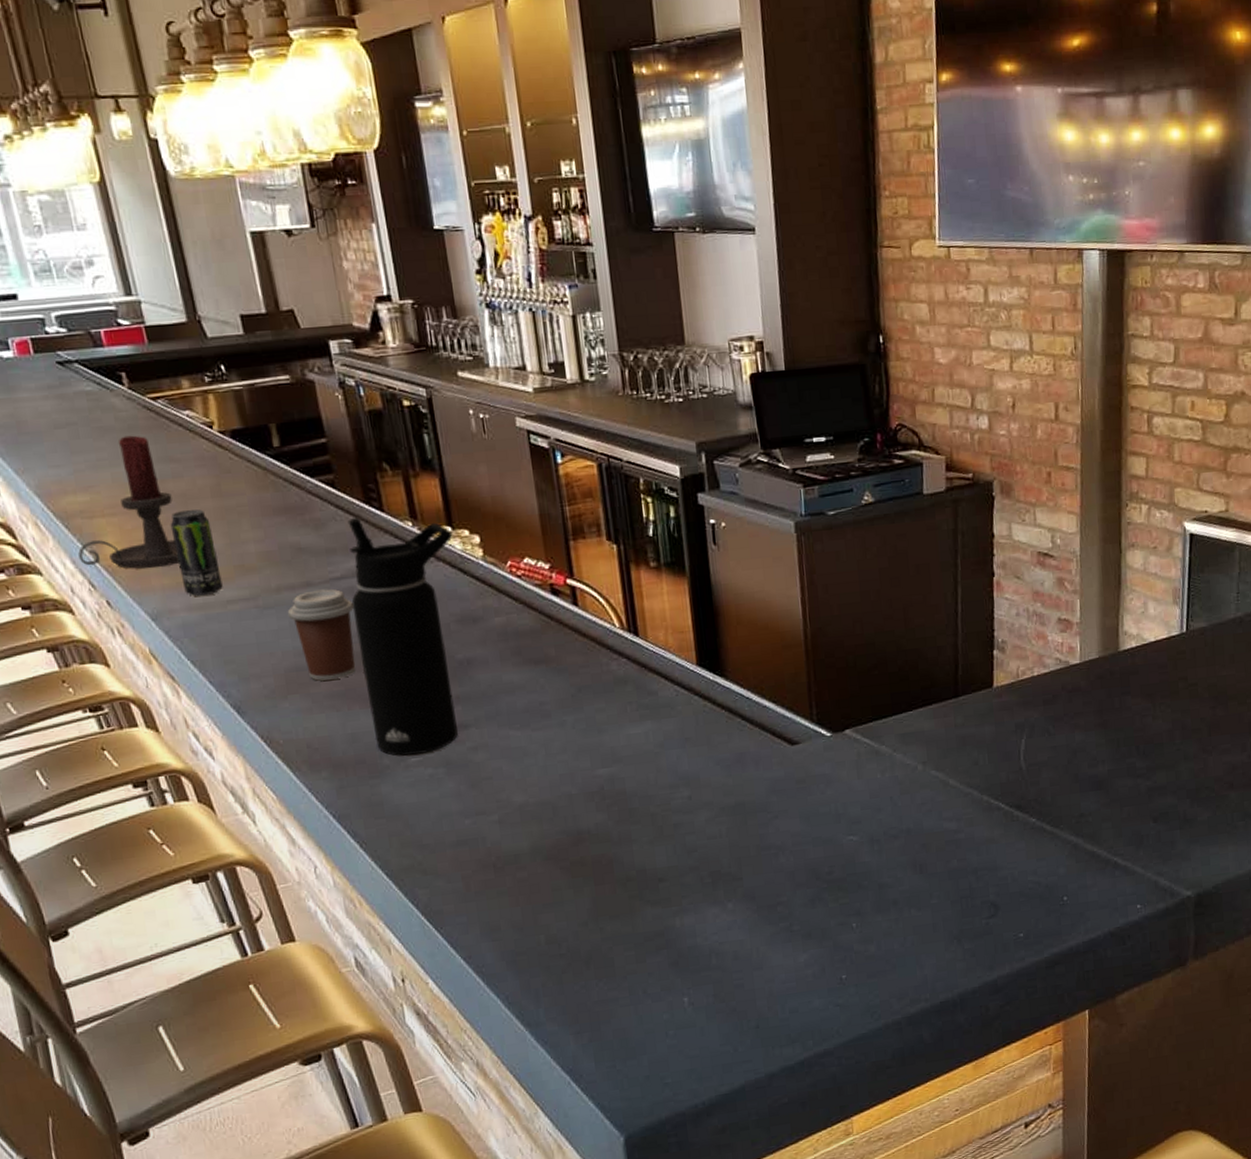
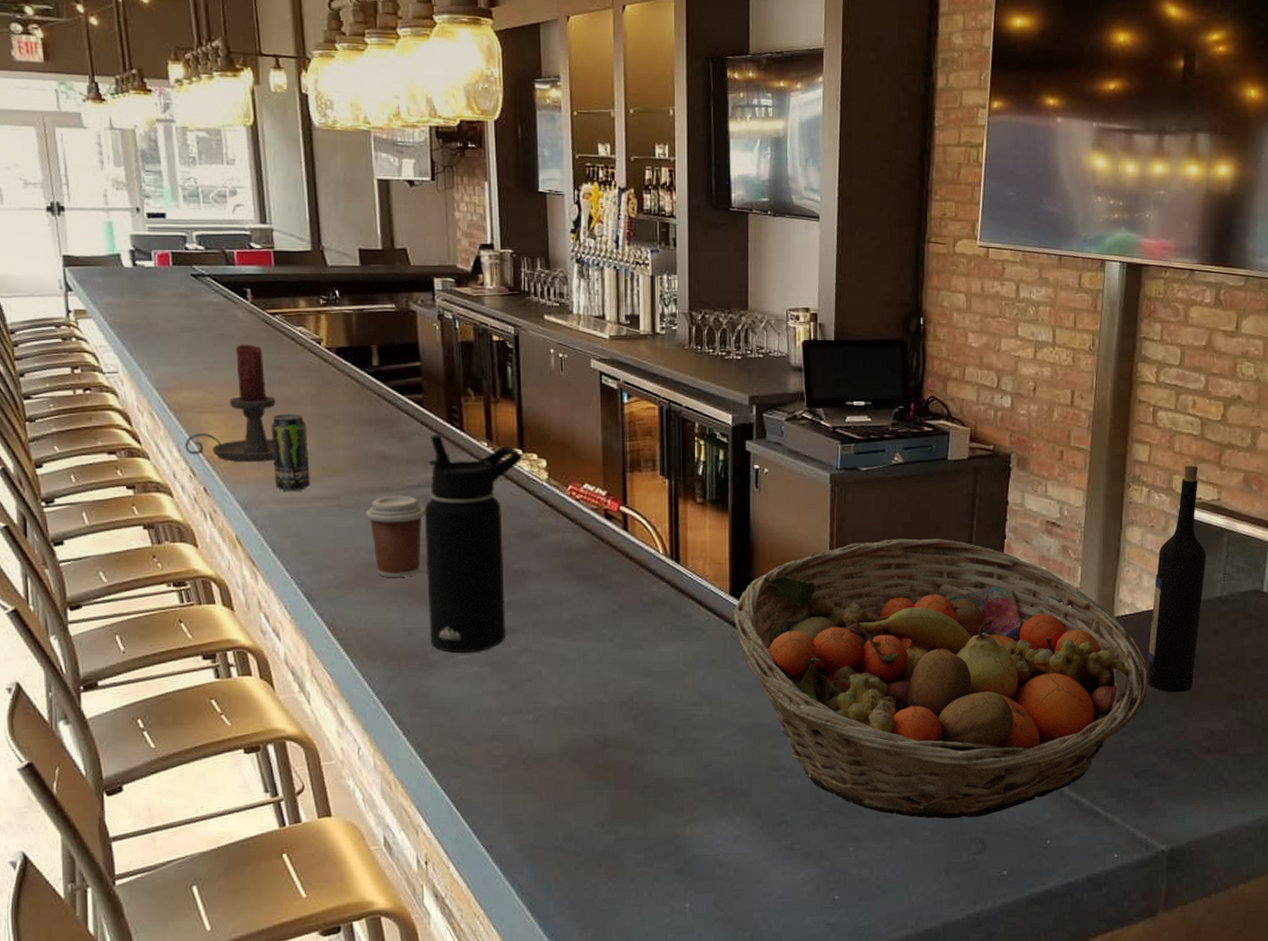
fruit basket: none [703,582,1161,886] -> present [733,538,1148,819]
wine bottle: none [1159,475,1217,728] -> present [1147,465,1206,693]

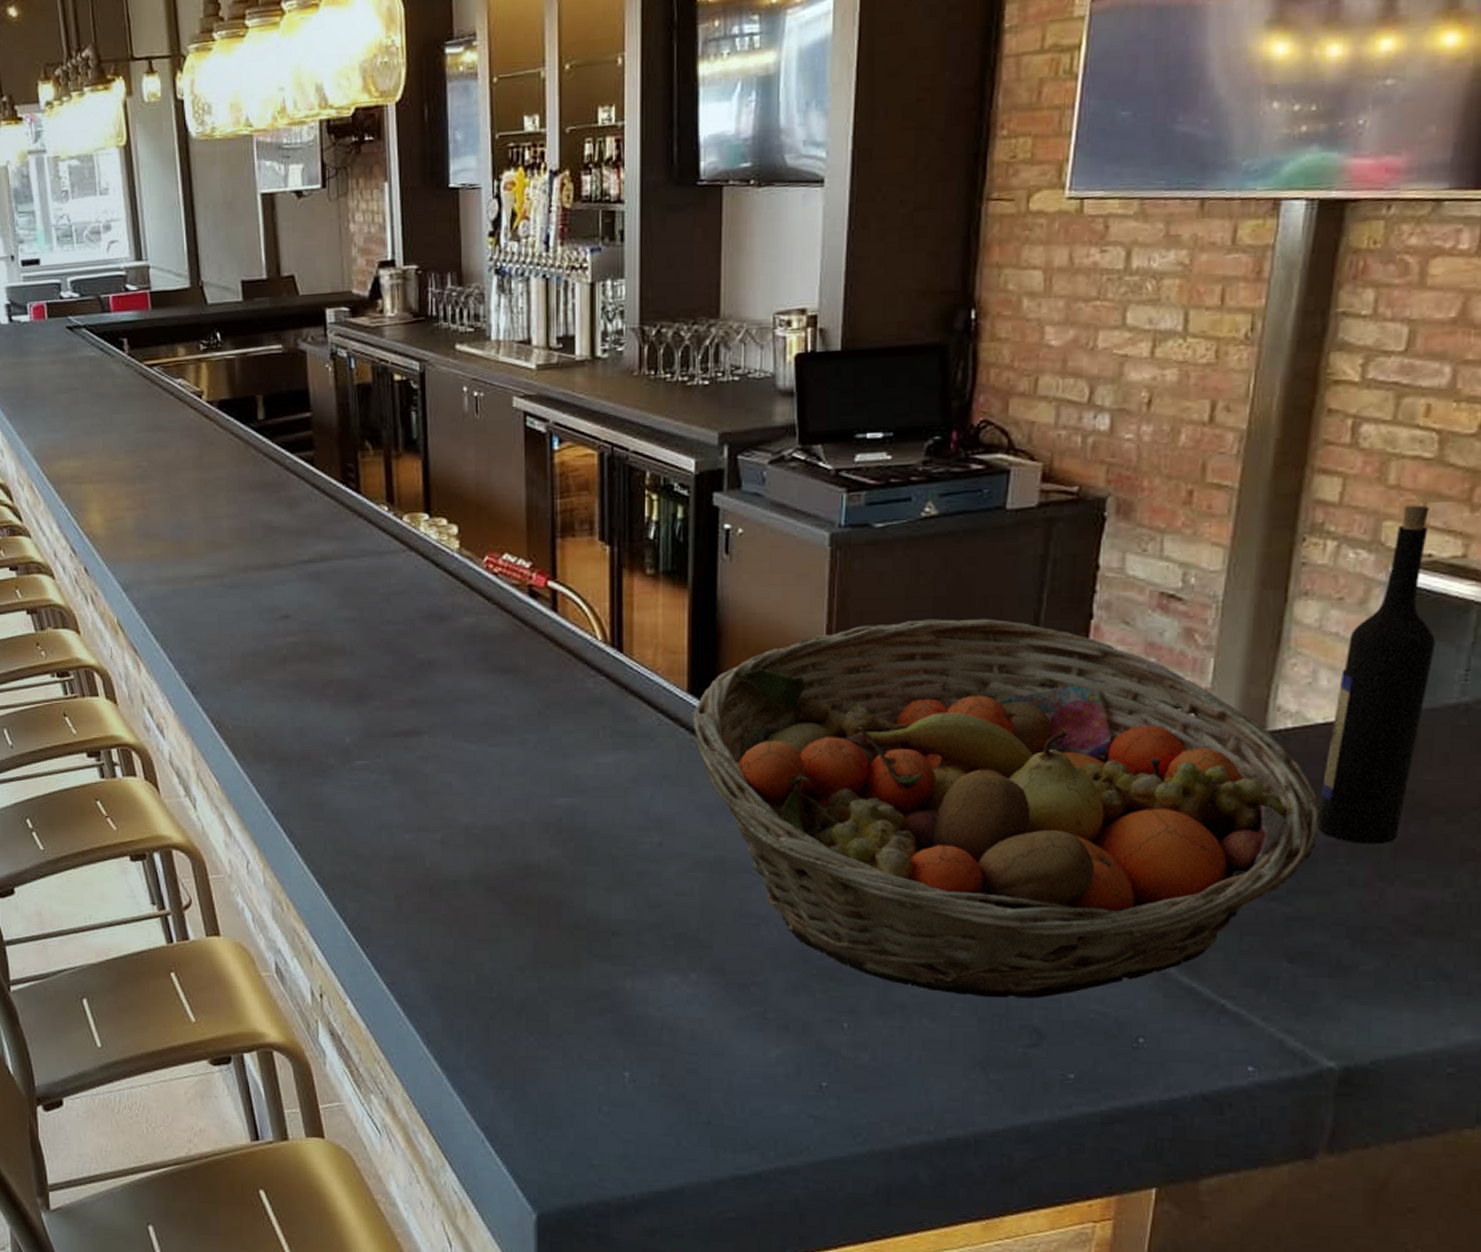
candle holder: present [185,344,276,463] -> none [65,402,156,539]
beverage can: present [271,414,310,492] -> none [151,481,193,571]
coffee cup: present [365,495,425,577] -> none [251,572,318,668]
water bottle: present [424,434,523,653] -> none [316,497,430,757]

